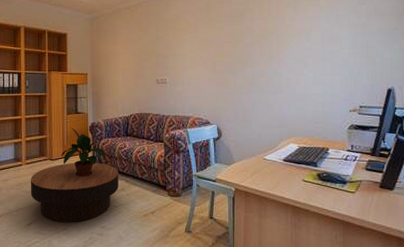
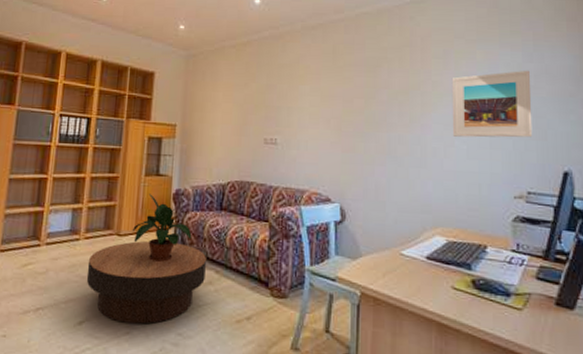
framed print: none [301,11,364,68] -> present [451,70,533,138]

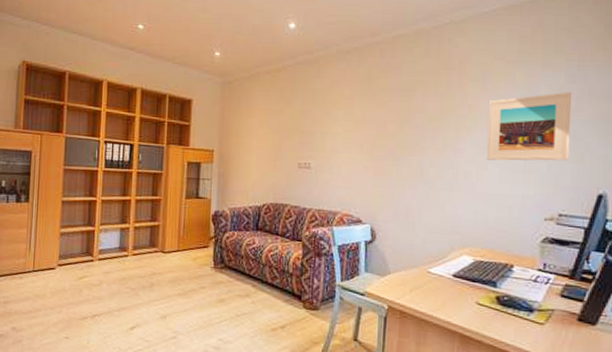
coffee table: present [86,240,206,324] -> none [135,257,244,331]
potted plant: present [132,194,192,262] -> none [175,215,230,277]

